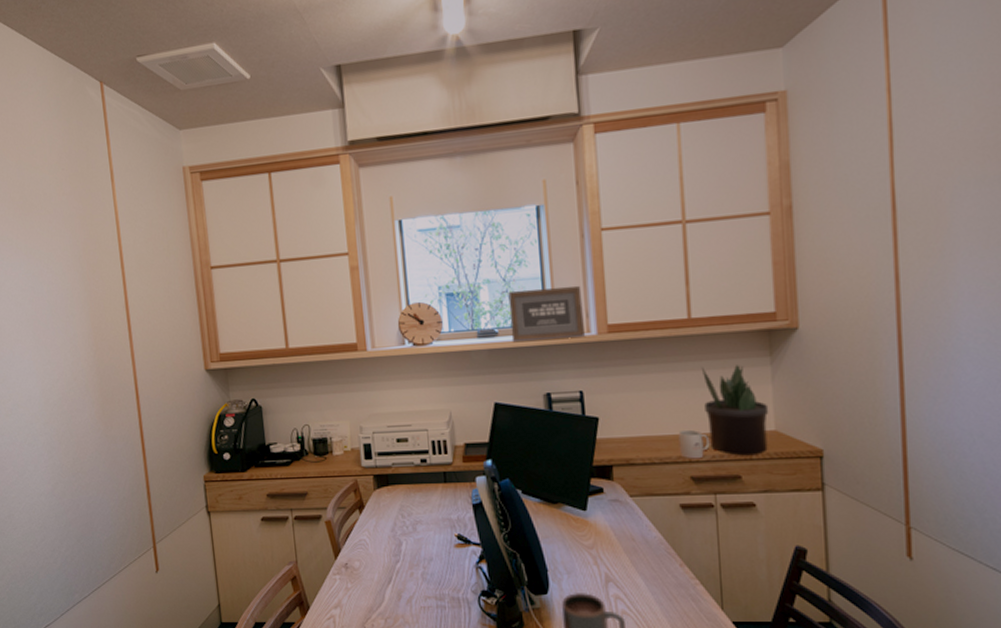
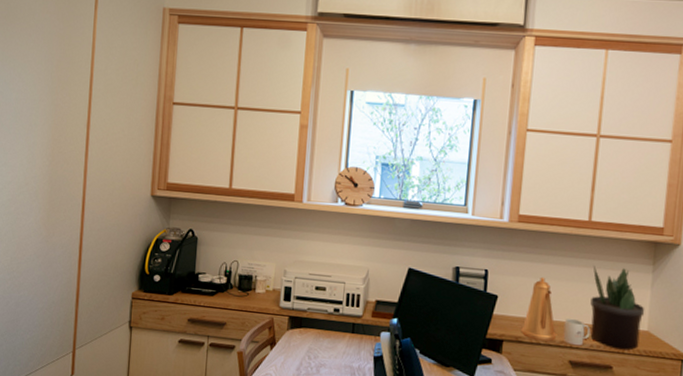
picture frame: present [508,285,586,341] -> none [433,170,501,222]
coffee pot: none [631,389,671,461] -> present [521,276,556,342]

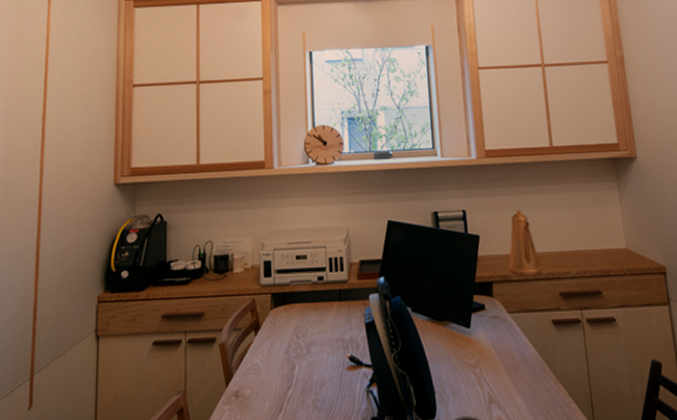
mug: present [563,318,591,346] -> none [547,247,574,276]
planter: present [590,265,645,351] -> none [562,188,622,273]

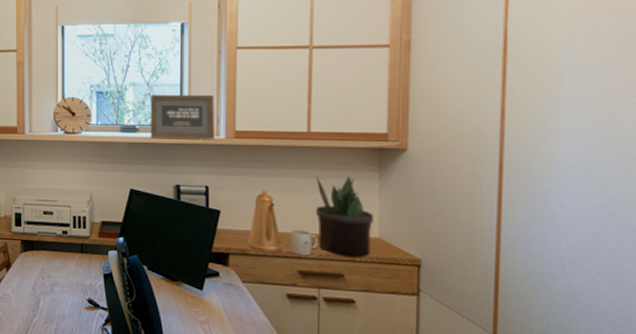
picture frame: none [401,114,468,163] -> present [150,94,215,139]
mug: none [547,247,574,276] -> present [290,228,318,256]
planter: none [562,188,622,273] -> present [315,175,375,258]

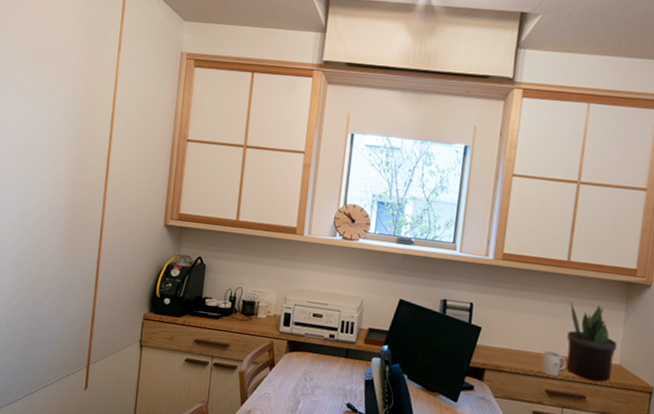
picture frame: present [150,94,215,139] -> none [424,210,488,259]
coffee pot: present [246,190,283,254] -> none [502,311,534,372]

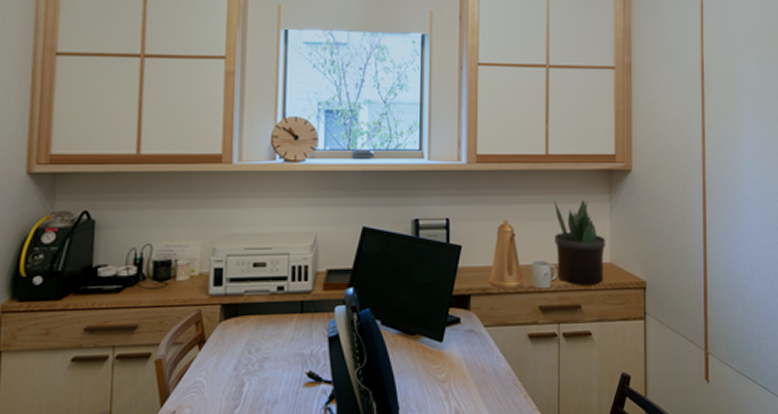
coffee pot: none [502,311,534,372] -> present [488,219,524,290]

